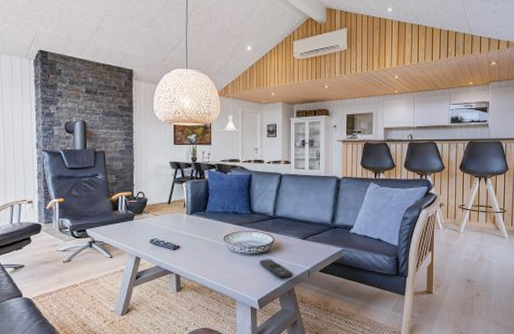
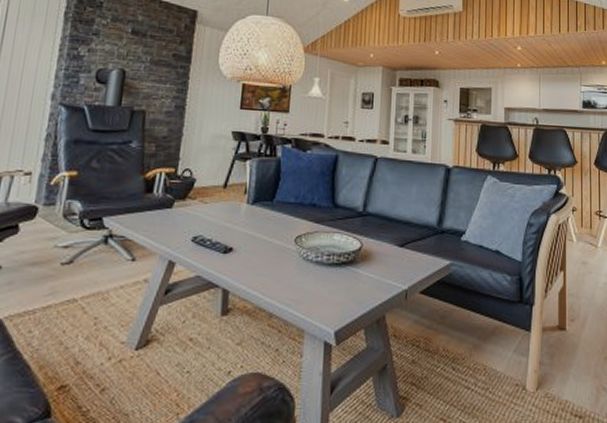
remote control: present [259,259,293,280] -> none [340,272,385,303]

